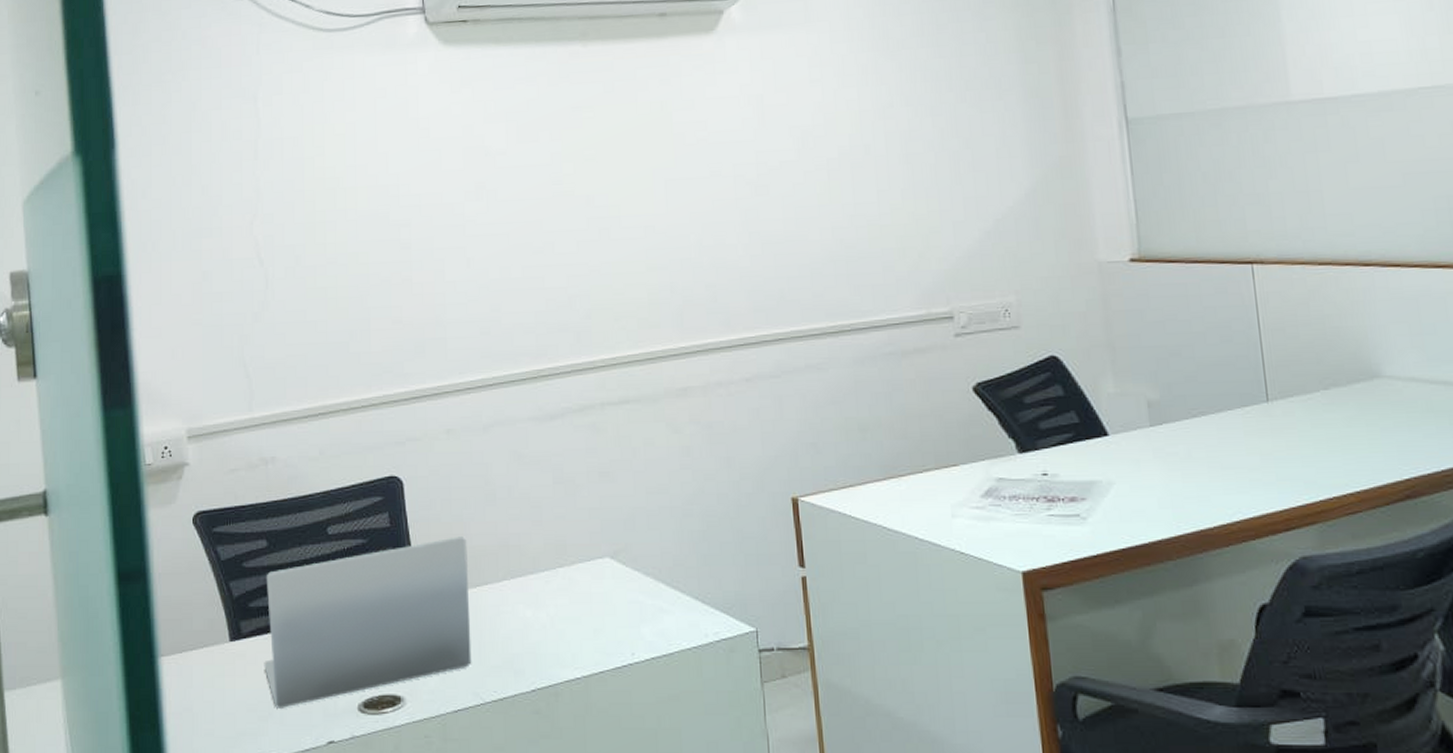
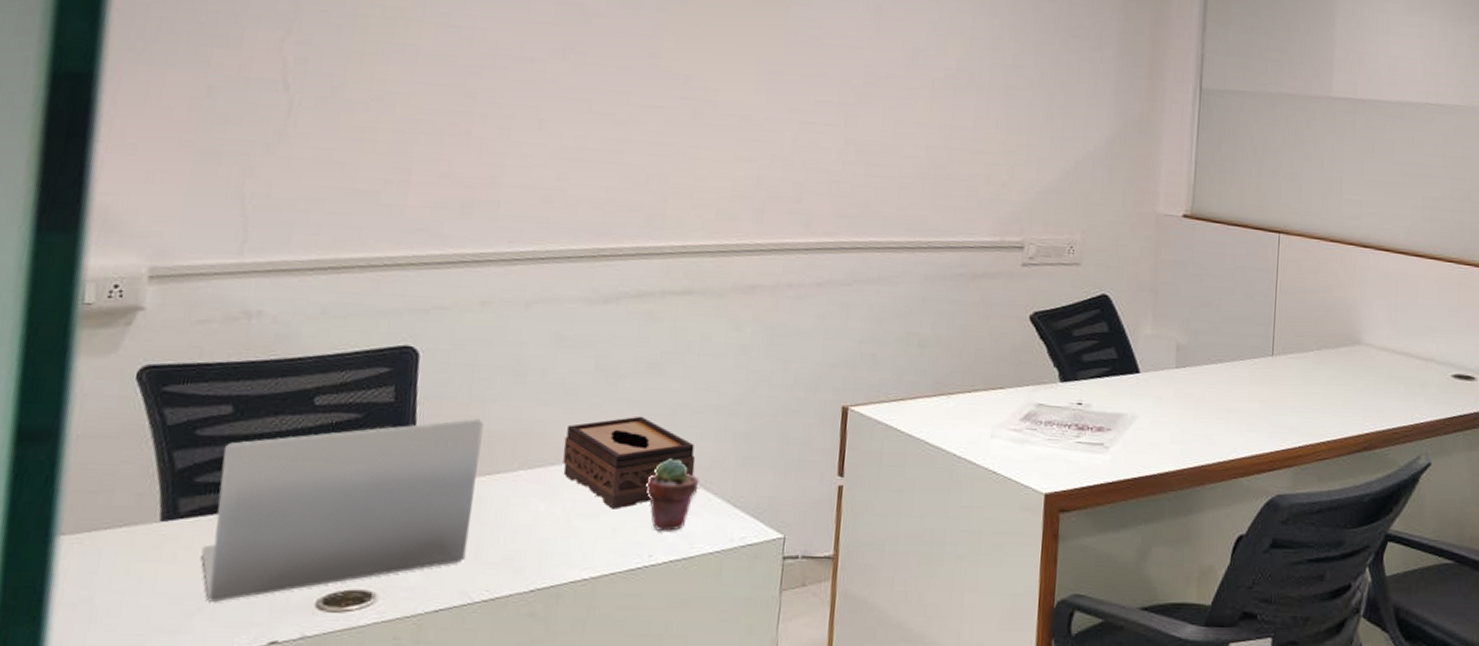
tissue box: none [538,522,660,612] -> present [563,416,696,509]
potted succulent: none [618,561,666,630] -> present [646,459,700,531]

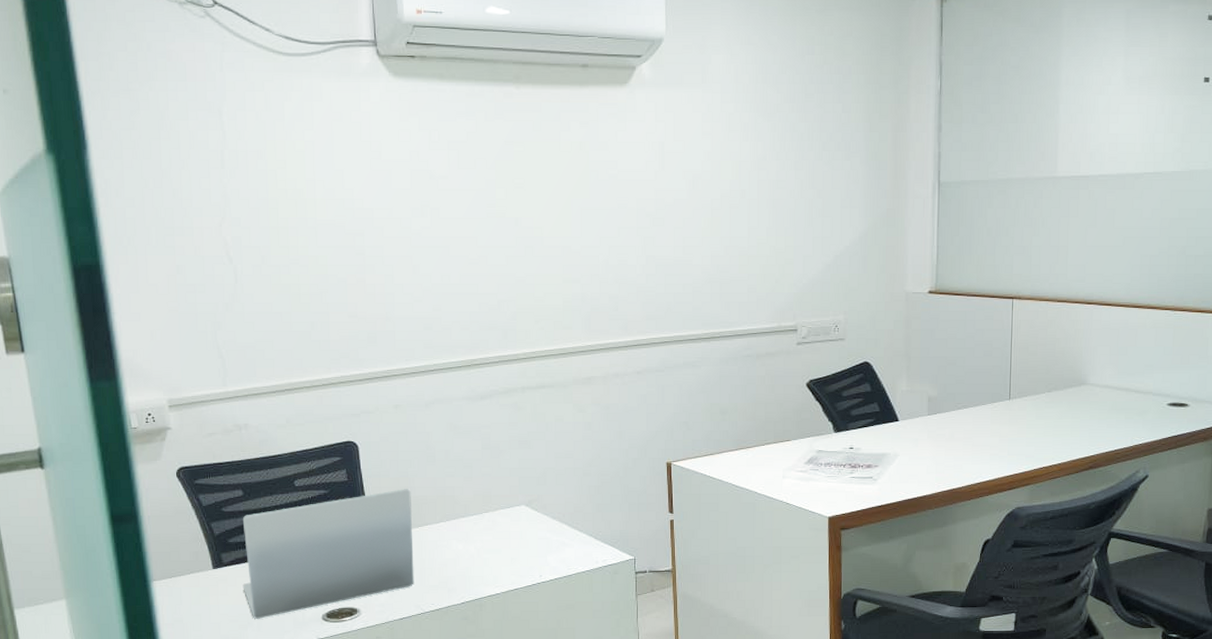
tissue box: present [563,416,696,509] -> none [469,479,564,545]
potted succulent: present [646,459,700,531] -> none [531,508,568,558]

